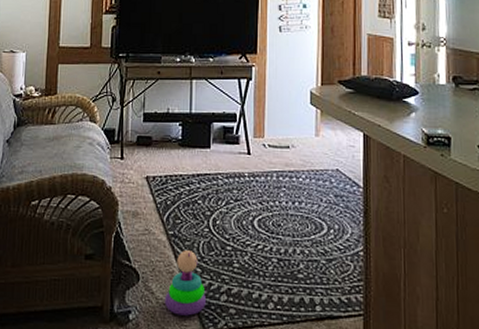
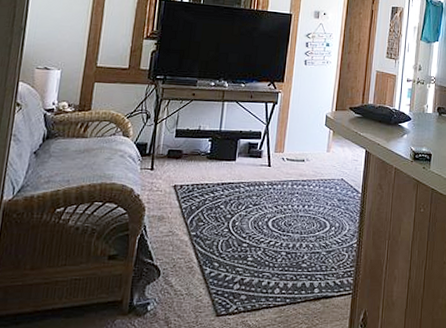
stacking toy: present [164,250,206,316] -> none [181,248,221,304]

